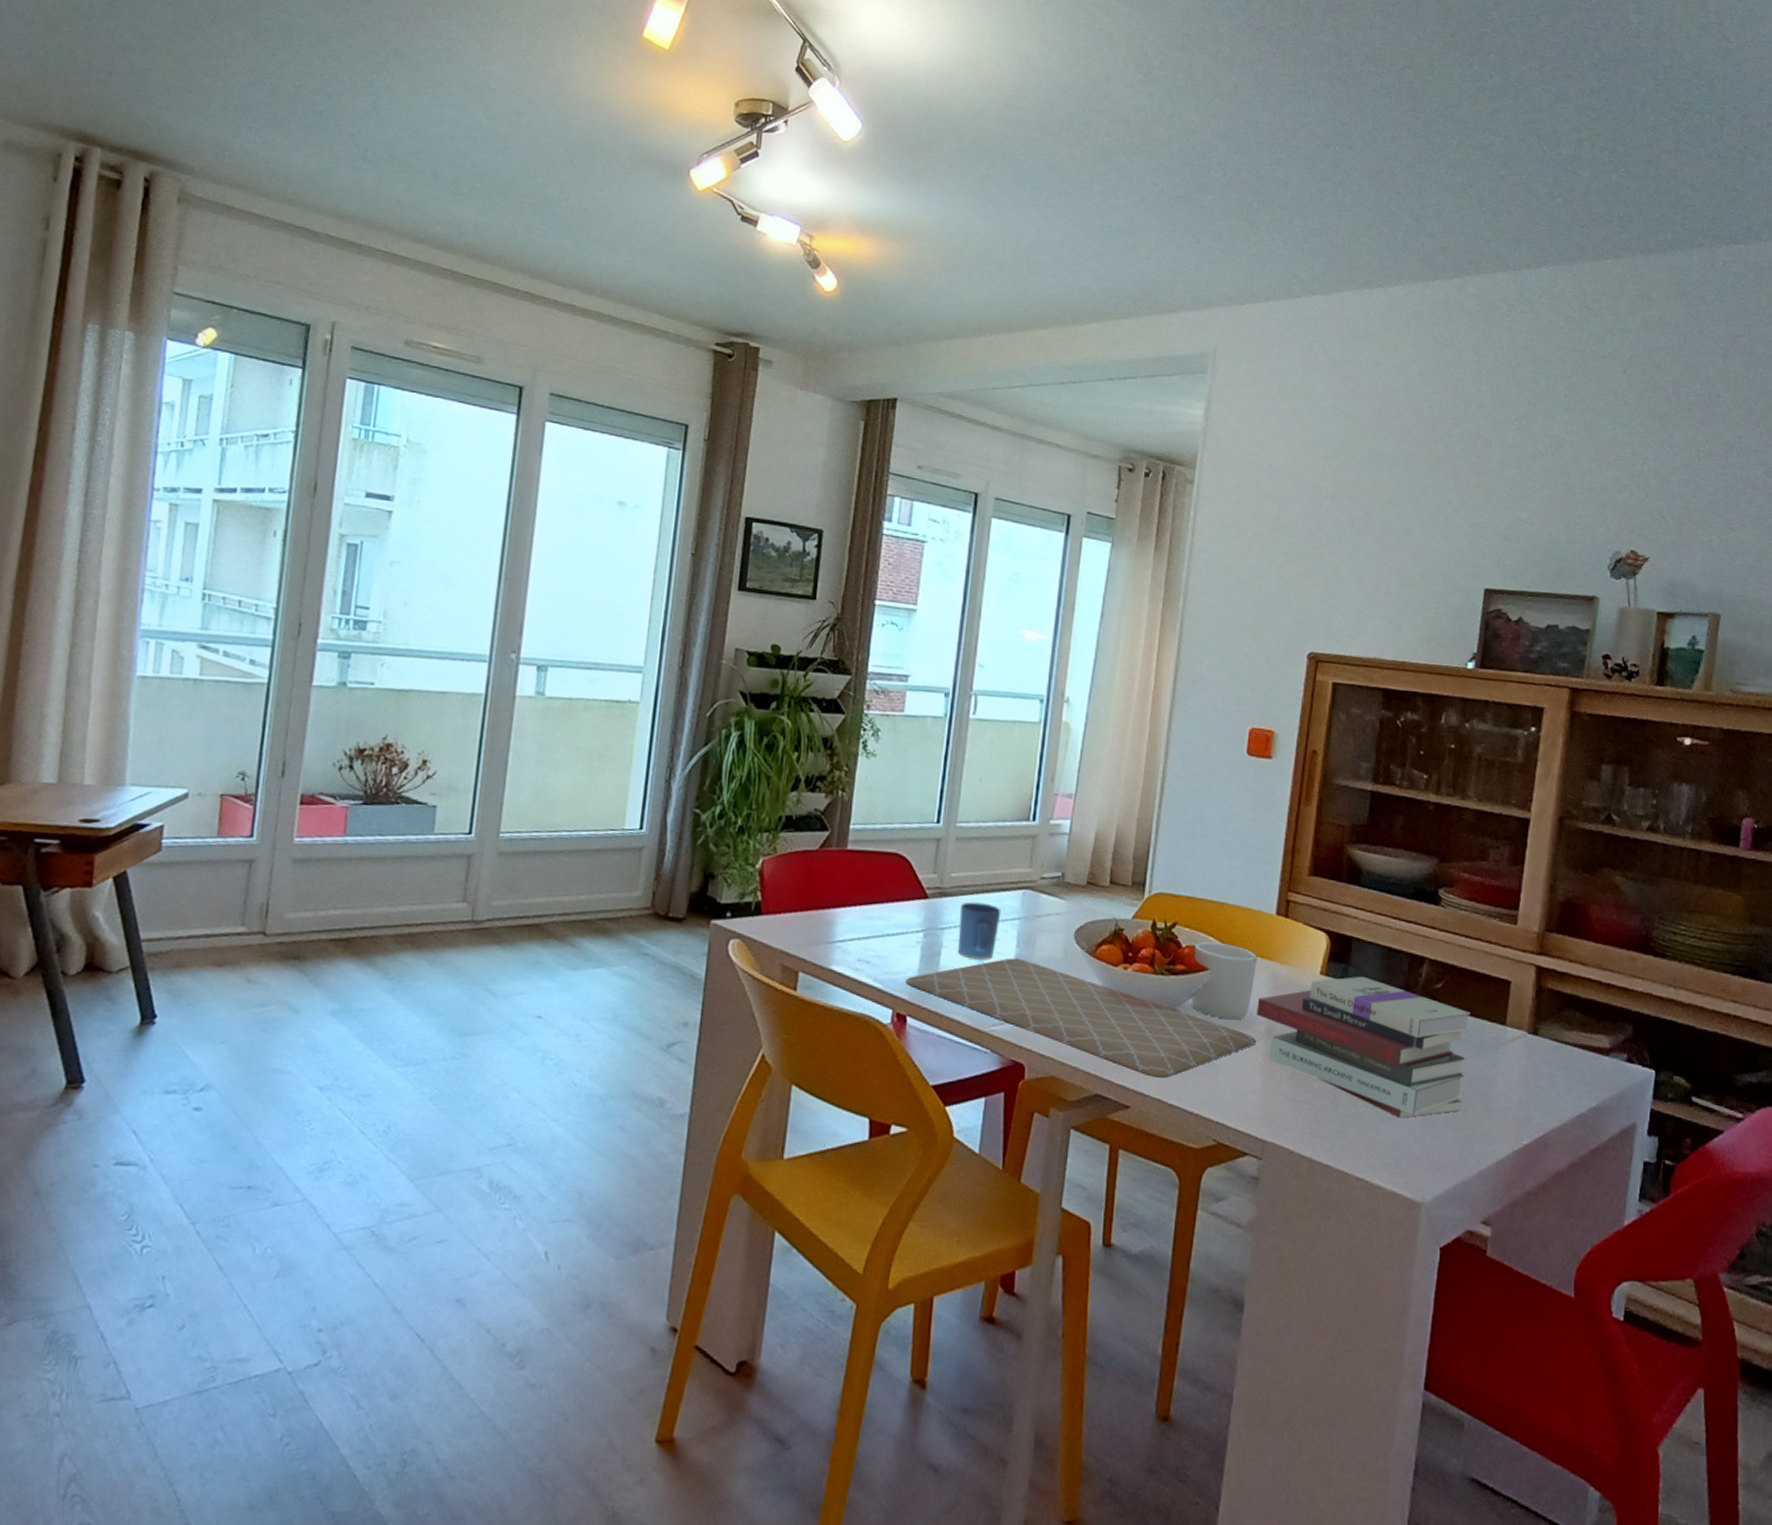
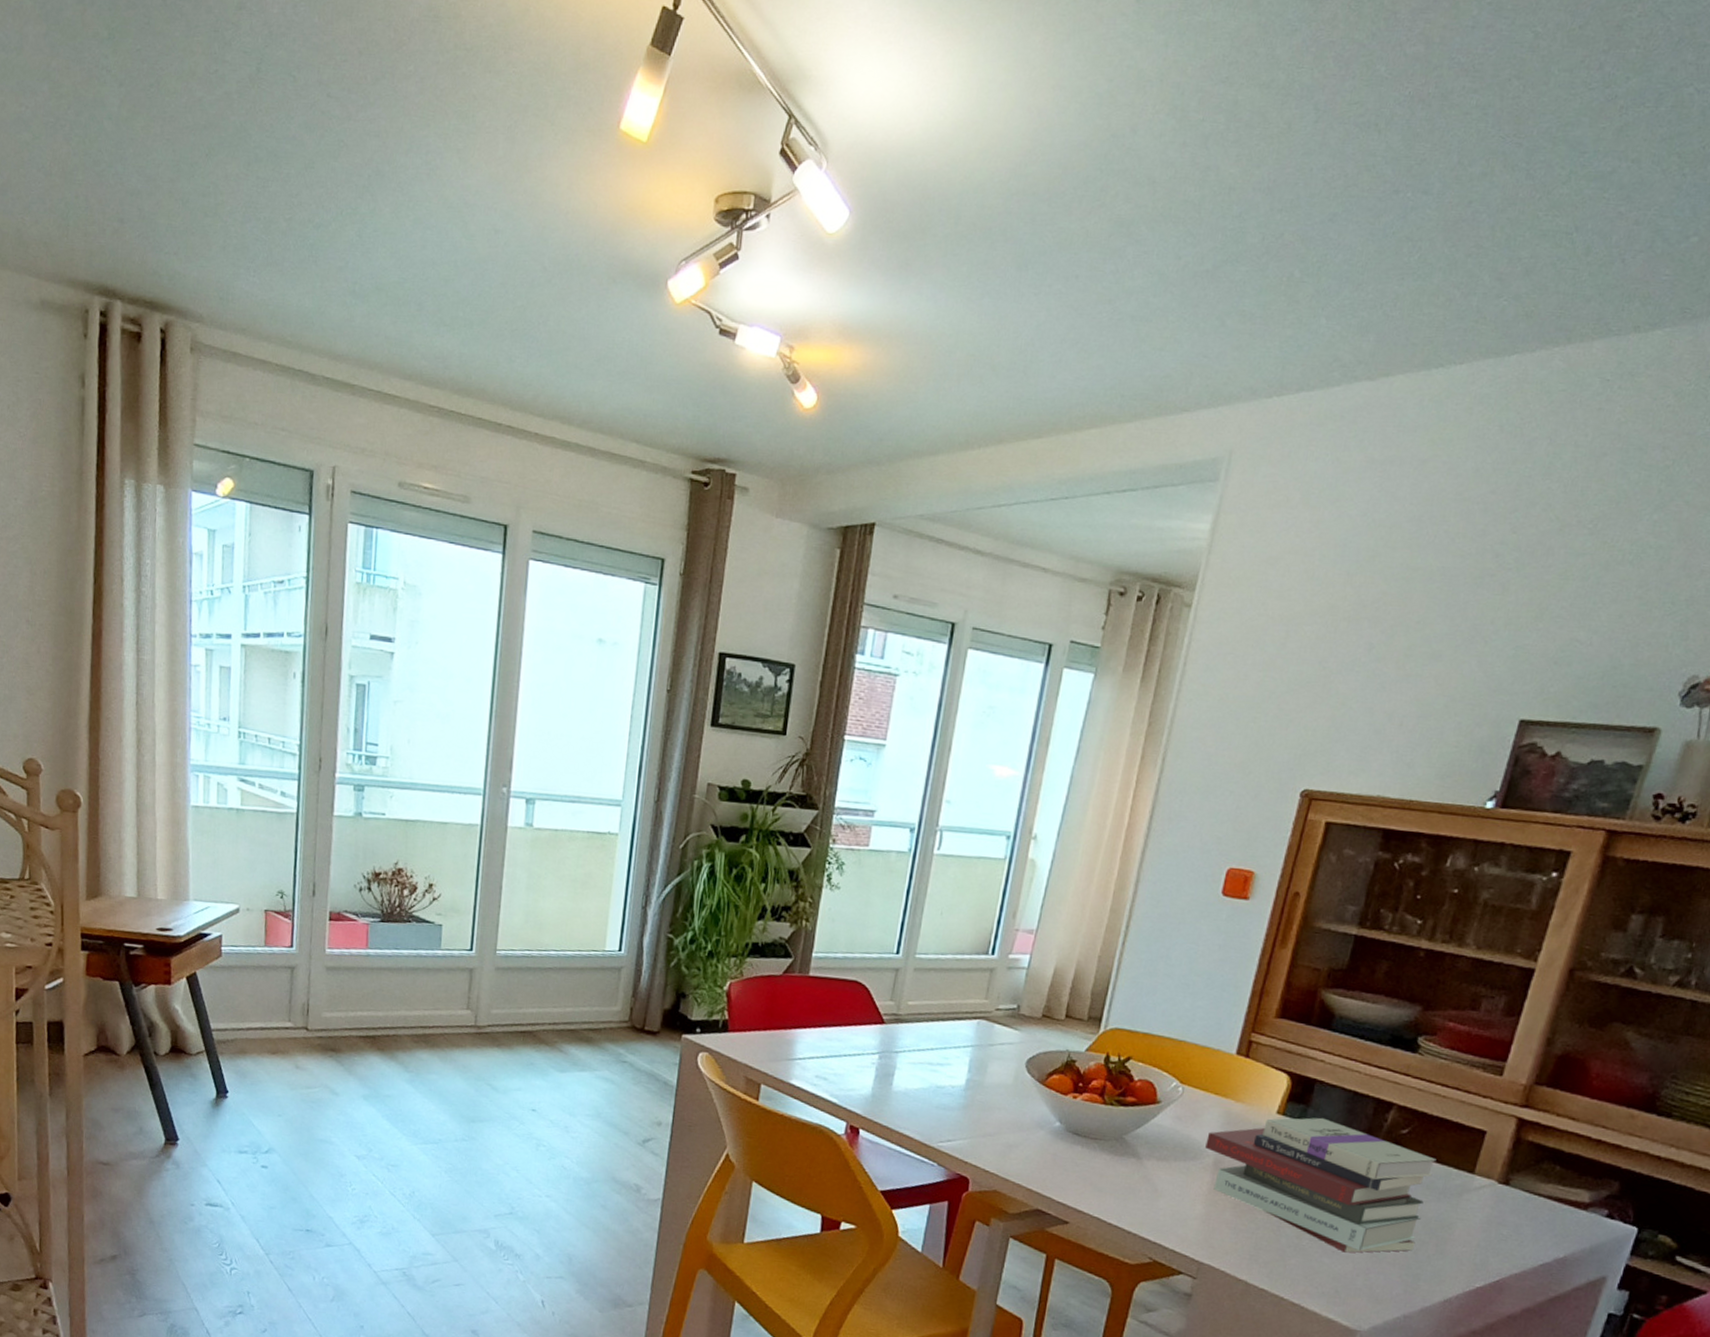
placemat: present [905,958,1257,1078] -> none [860,1082,1203,1200]
mug: present [958,902,1001,960] -> none [911,1028,955,1083]
mug: present [1190,942,1257,1020] -> none [1138,1076,1212,1151]

